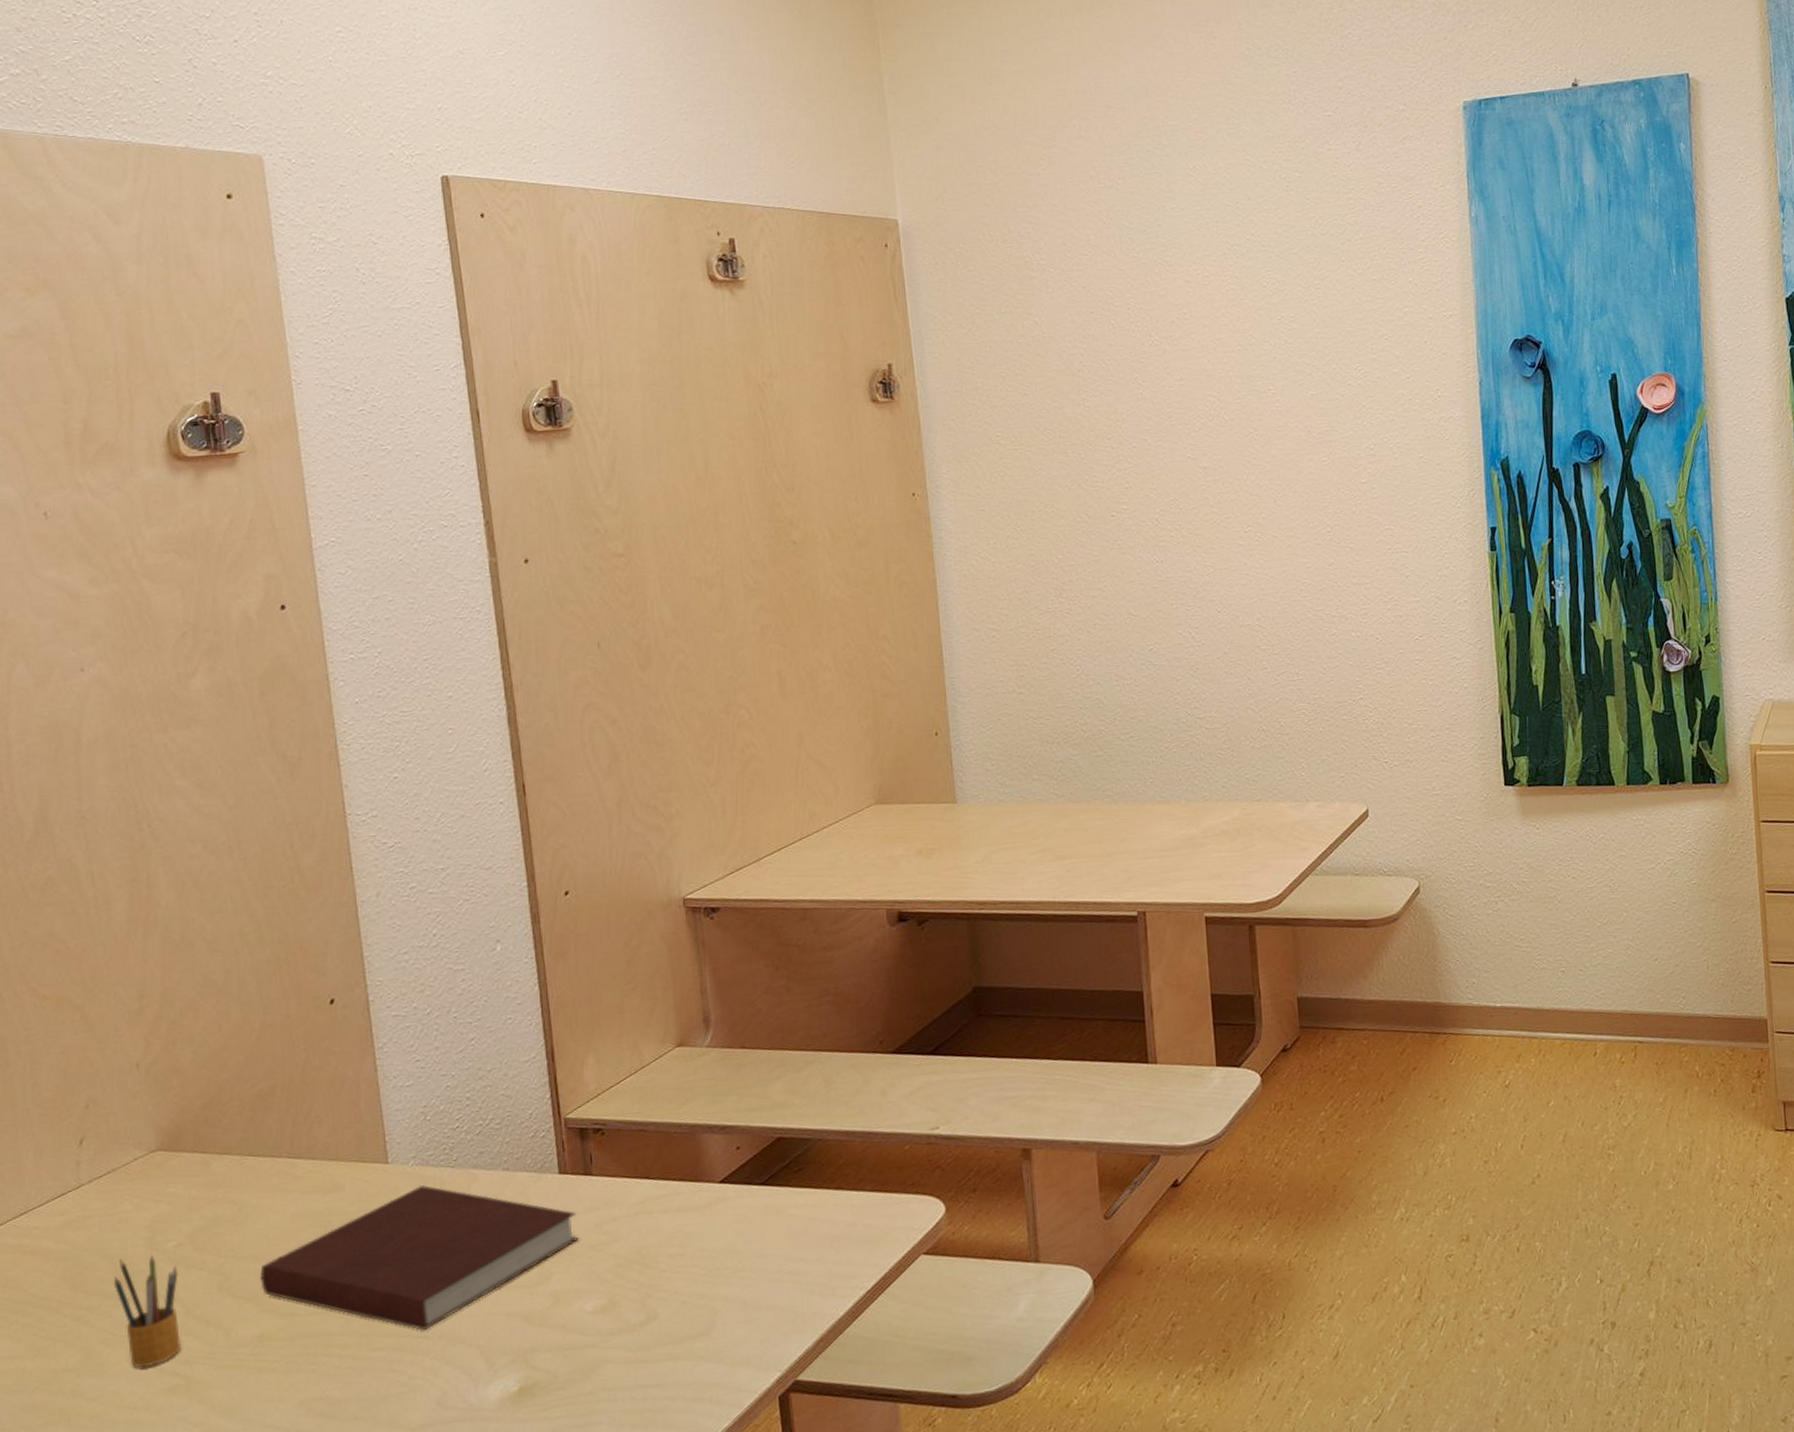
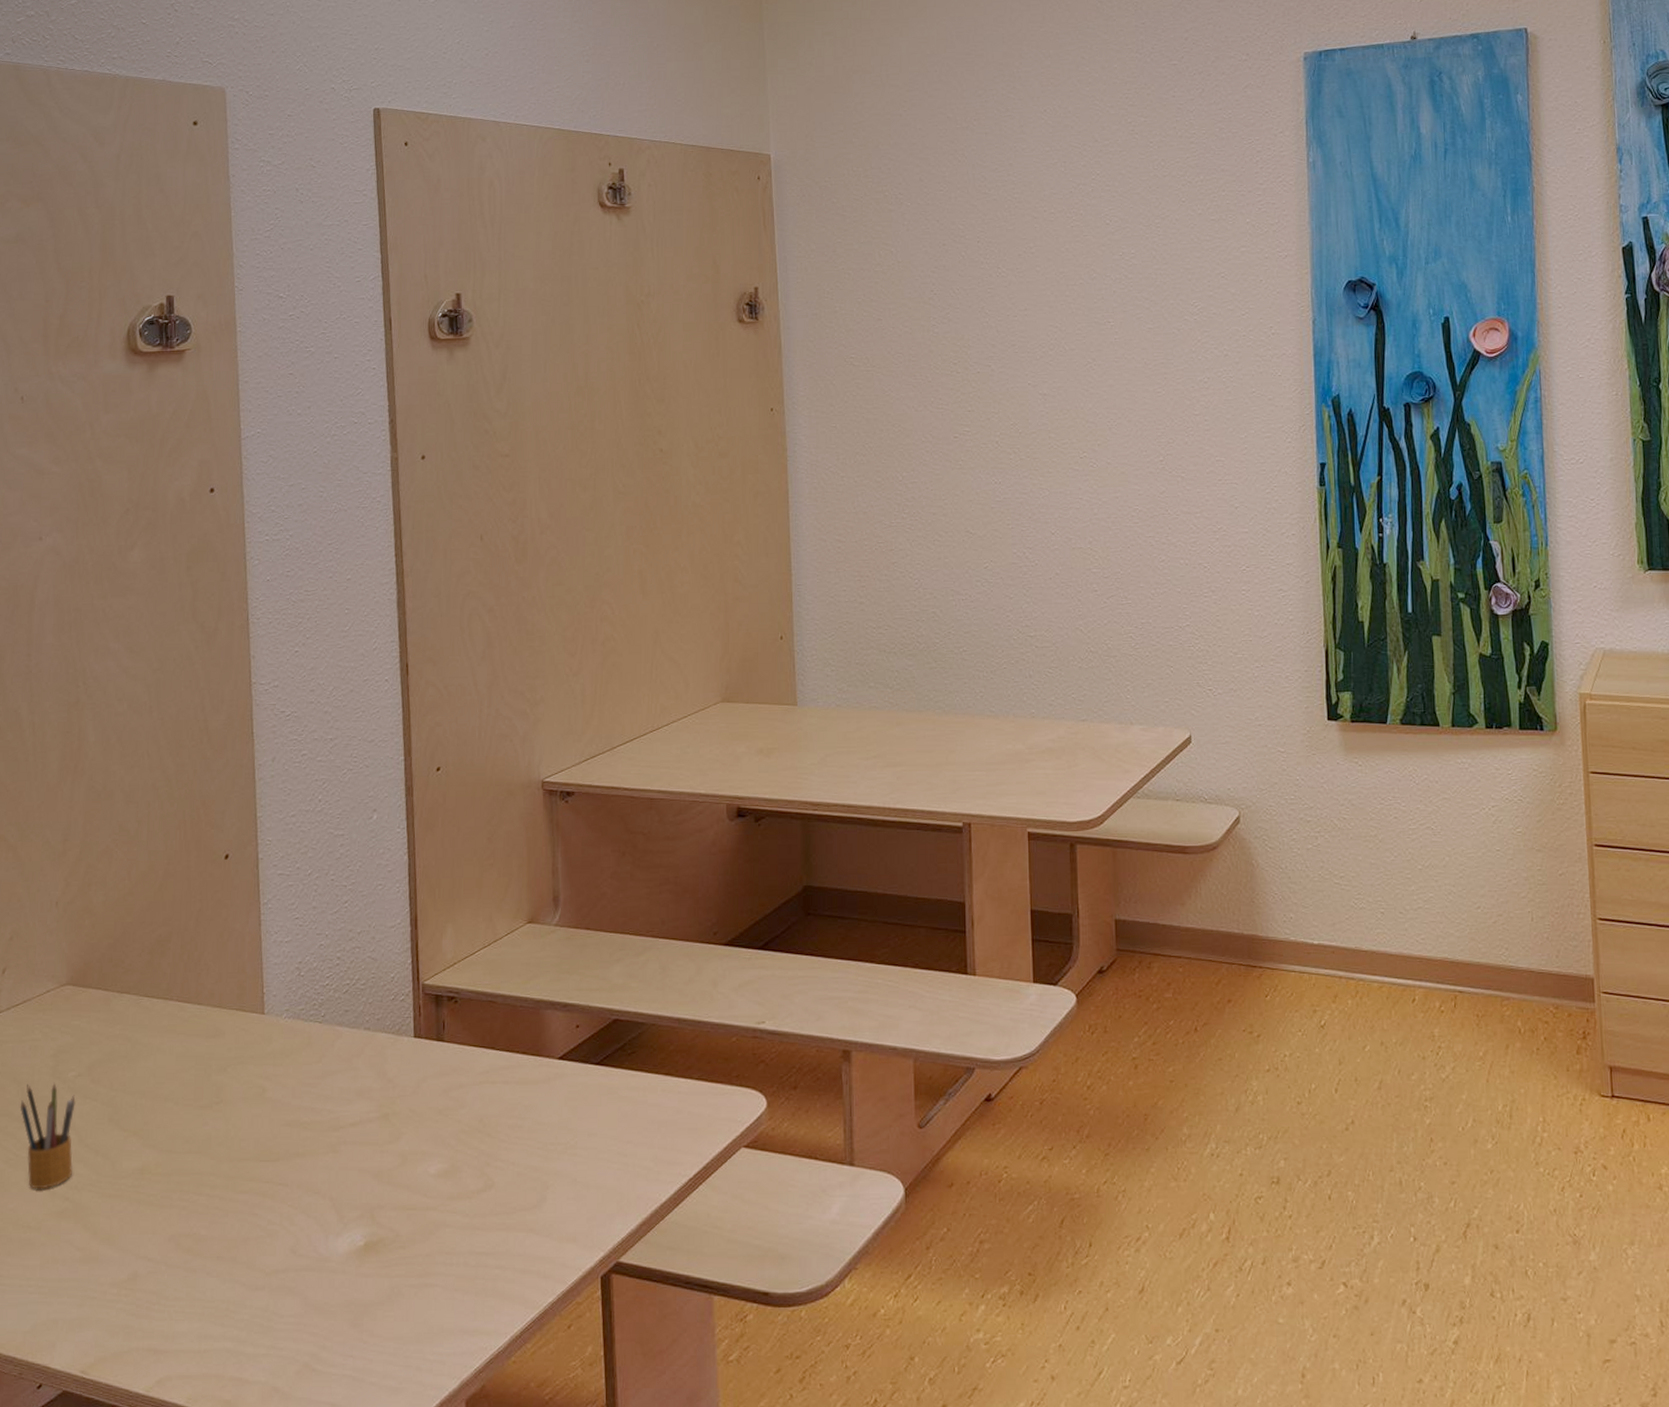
notebook: present [260,1185,579,1330] -> none [145,1038,428,1177]

